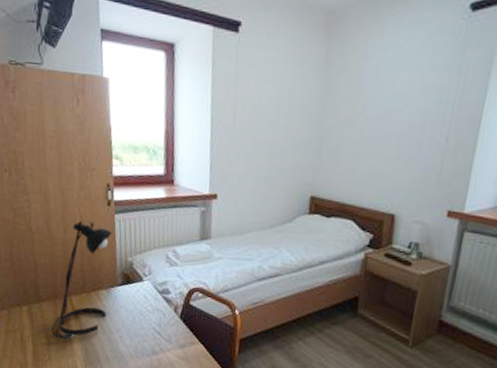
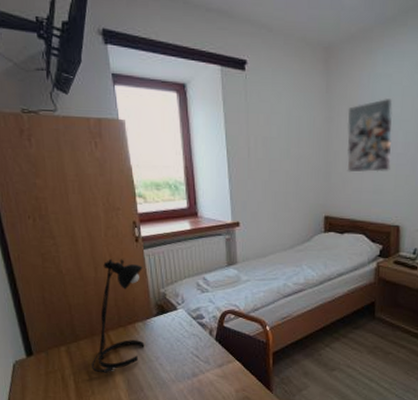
wall art: none [340,72,400,153] -> present [347,99,393,173]

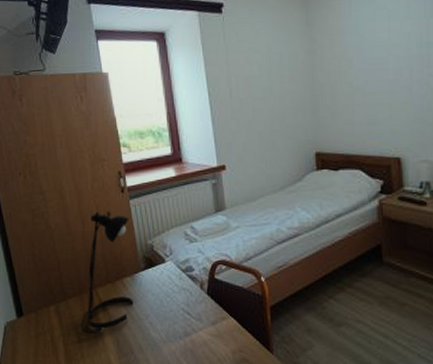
wall art: present [347,99,393,173] -> none [331,25,383,105]

